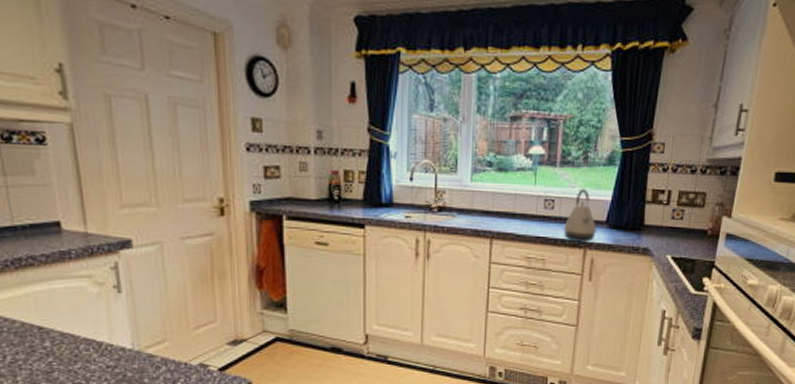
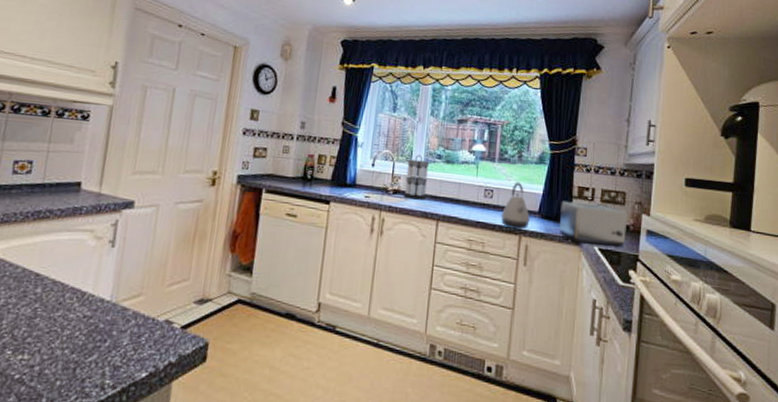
spice rack: none [451,163,479,217] -> present [404,155,430,200]
toaster: none [628,207,707,253] -> present [558,200,628,247]

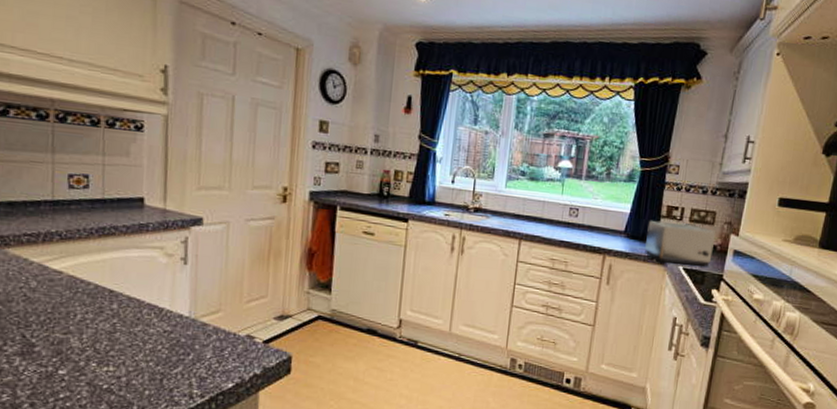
spice rack: present [404,155,430,200] -> none [486,171,513,219]
kettle: present [500,182,531,229] -> none [585,200,616,249]

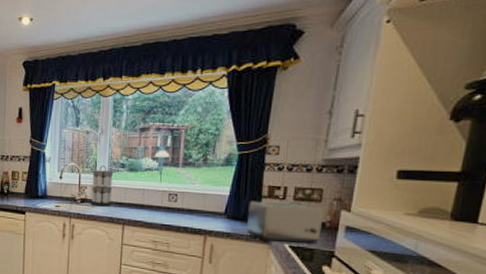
spice rack: none [486,171,513,219] -> present [91,165,114,207]

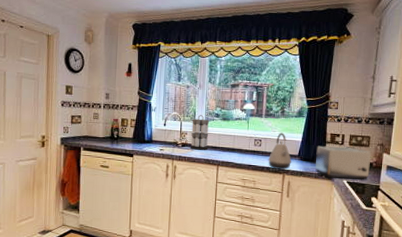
kettle: none [185,185,217,230] -> present [268,132,292,170]

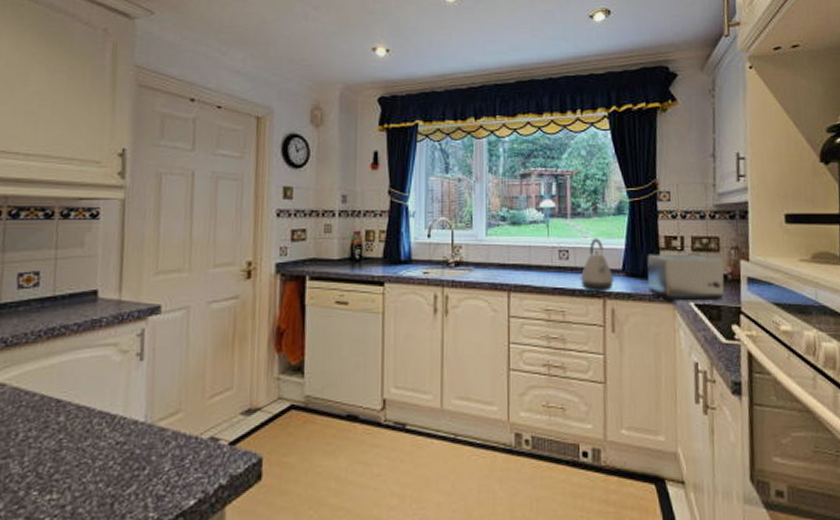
spice rack: present [191,115,210,150] -> none [468,219,493,270]

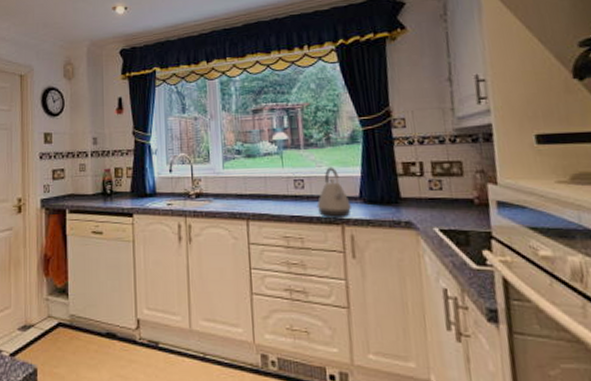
toaster: present [647,253,725,300] -> none [384,178,472,226]

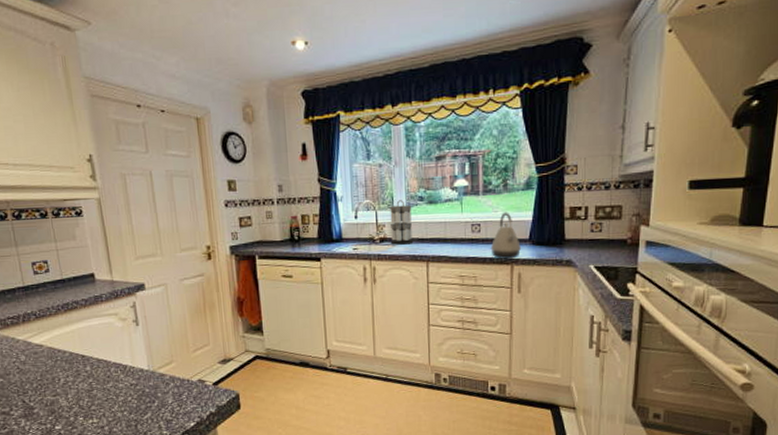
spice rack: none [206,153,230,201] -> present [390,200,412,245]

